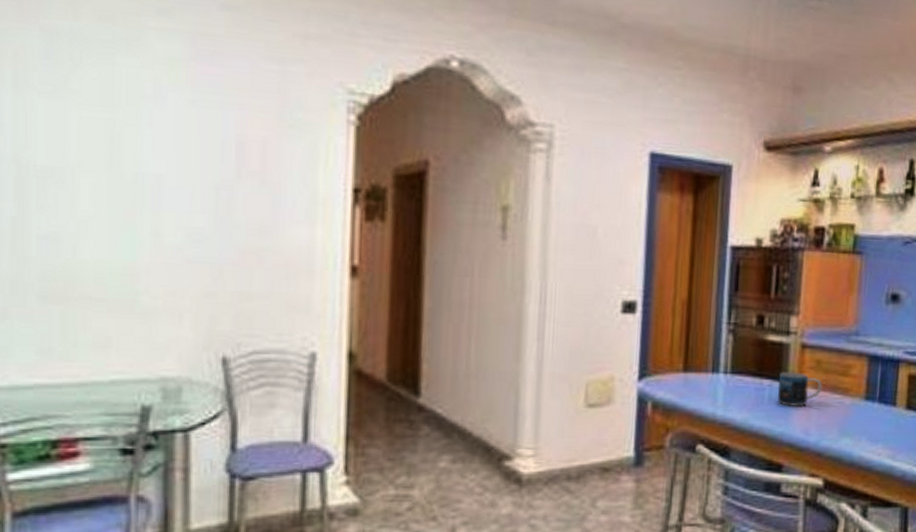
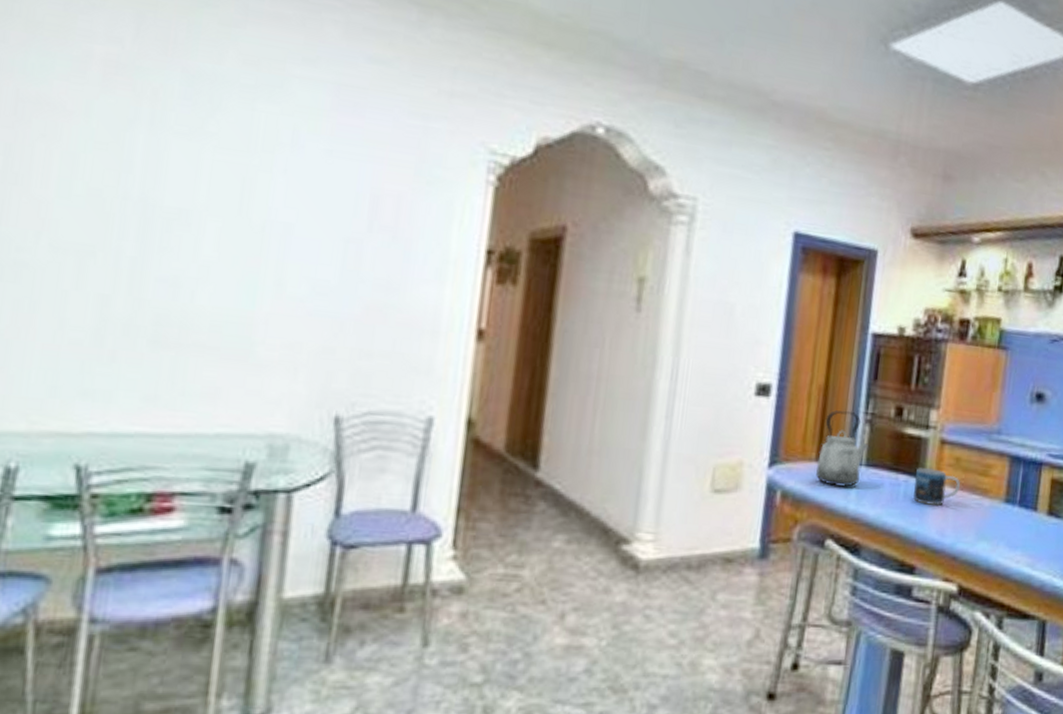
kettle: none [683,322,733,394] -> present [816,410,868,487]

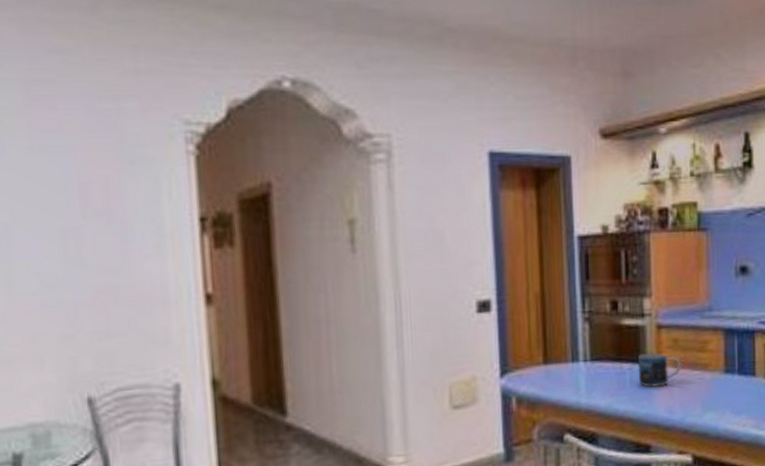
kettle: present [816,410,868,487] -> none [544,312,590,385]

